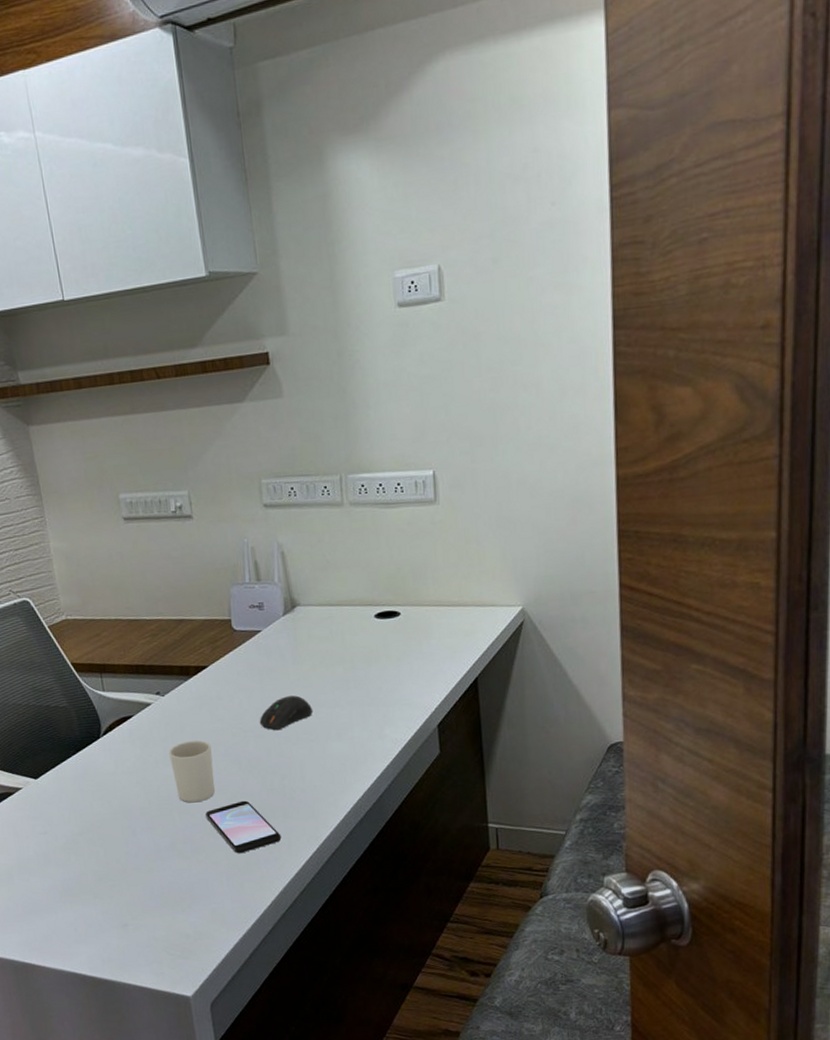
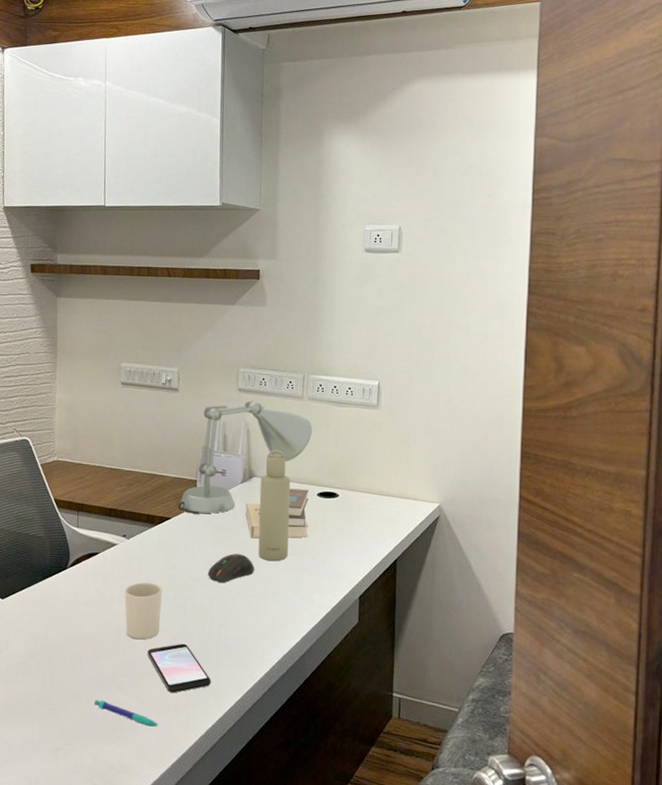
pen: none [156,870,231,891] -> present [94,700,159,727]
desk lamp: none [213,517,360,658] -> present [178,401,312,514]
books: none [292,612,370,677] -> present [245,488,309,539]
bottle: none [305,571,349,699] -> present [258,450,291,562]

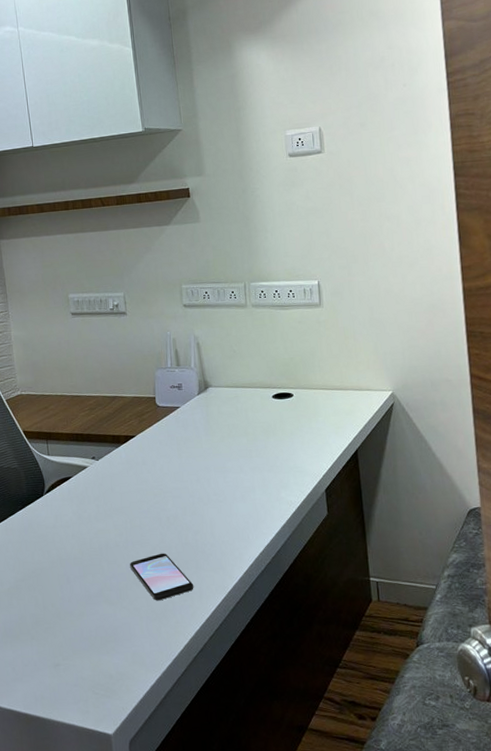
pen: present [94,700,159,727] -> none [85,614,150,634]
mug: present [124,582,162,640] -> none [101,499,138,554]
desk lamp: present [178,401,312,514] -> none [140,315,260,430]
computer mouse: present [207,554,254,583] -> none [177,462,221,492]
books: present [245,488,309,539] -> none [205,393,269,446]
bottle: present [258,450,291,562] -> none [216,359,252,466]

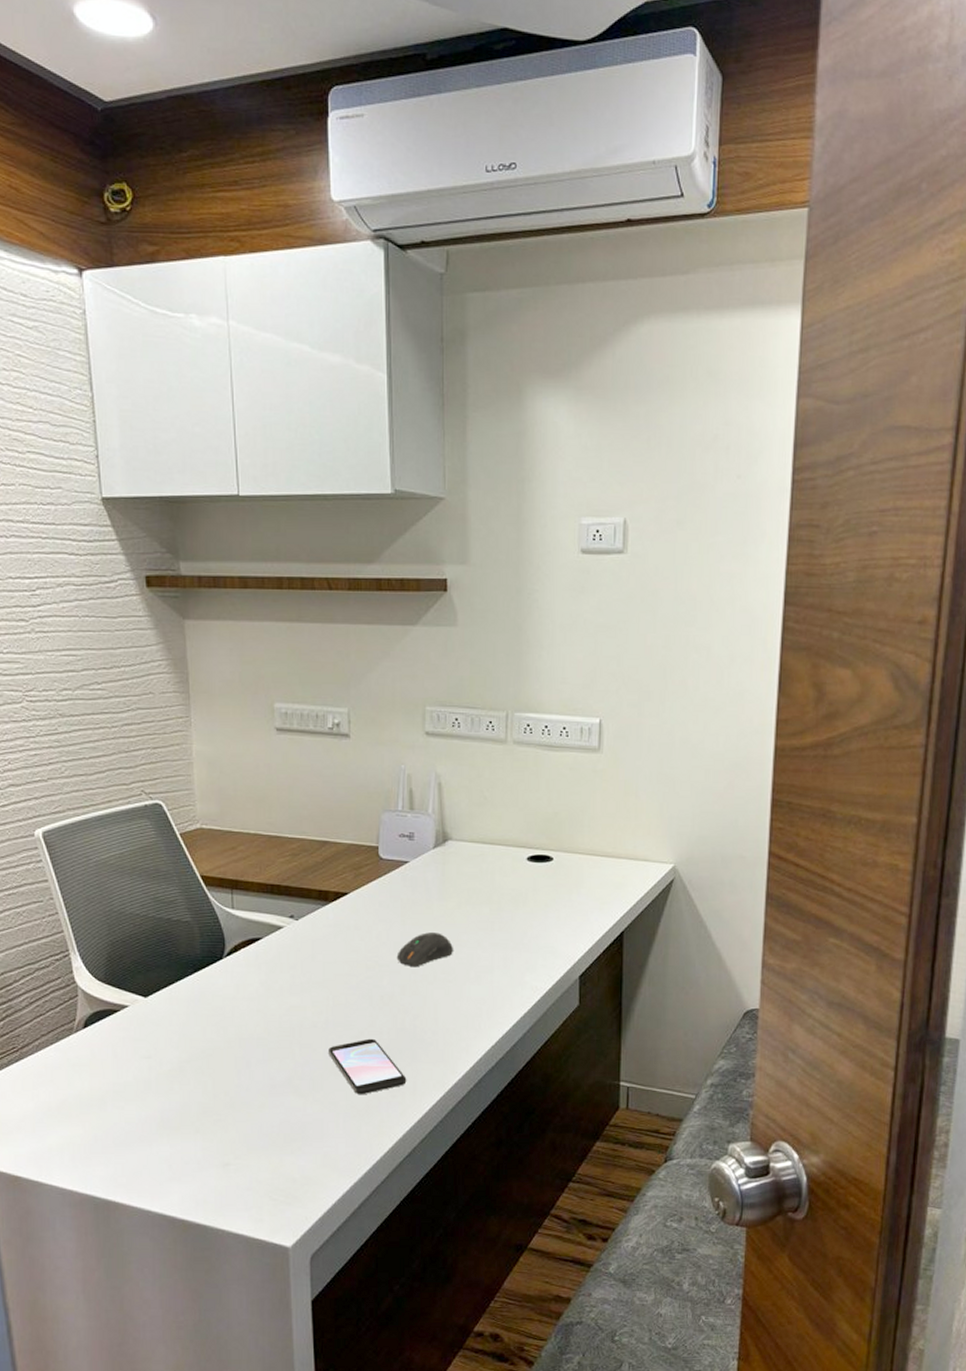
computer mouse: none [177,462,221,492] -> present [396,932,453,968]

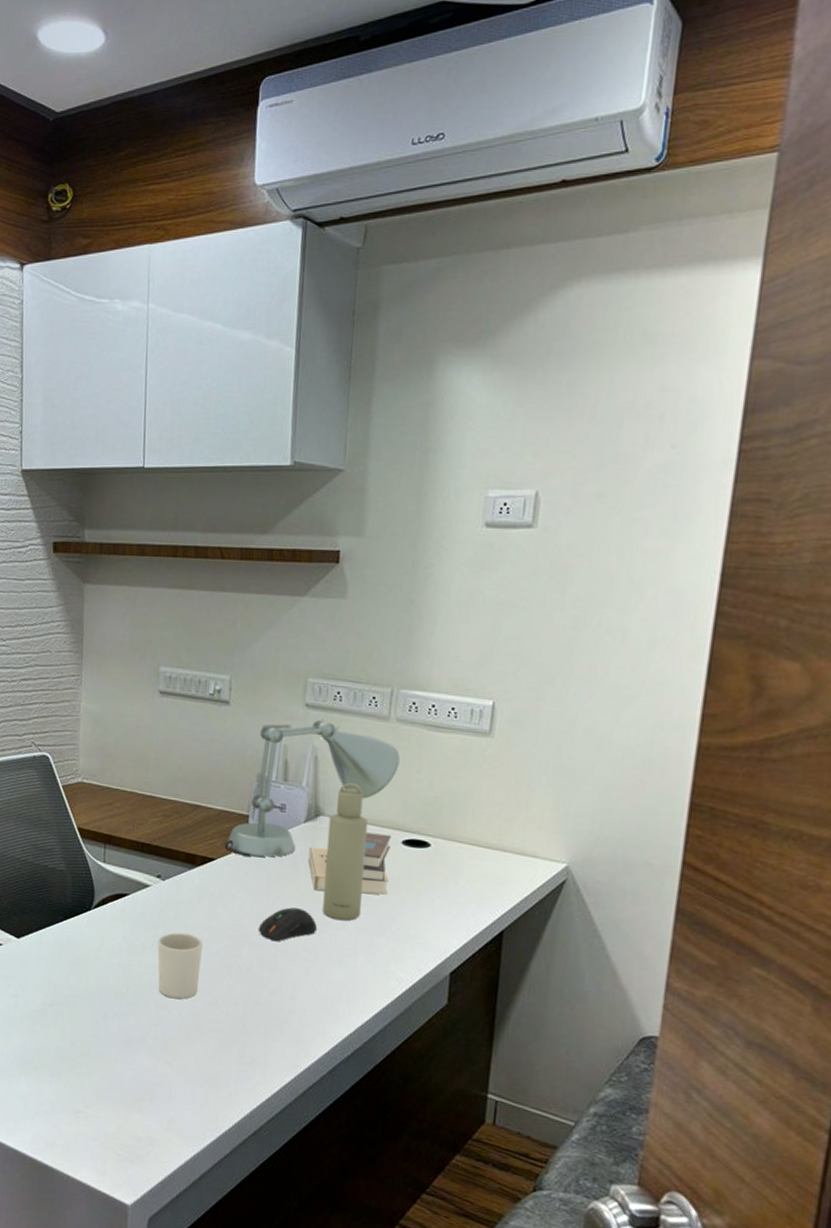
mug: none [296,970,342,1037] -> present [157,932,203,1000]
smartphone: present [329,1038,407,1095] -> none [183,1007,259,1064]
desk lamp: none [356,747,519,887] -> present [224,720,400,857]
books: none [440,853,517,914] -> present [308,832,391,895]
bottle: none [456,807,494,940] -> present [322,783,369,921]

